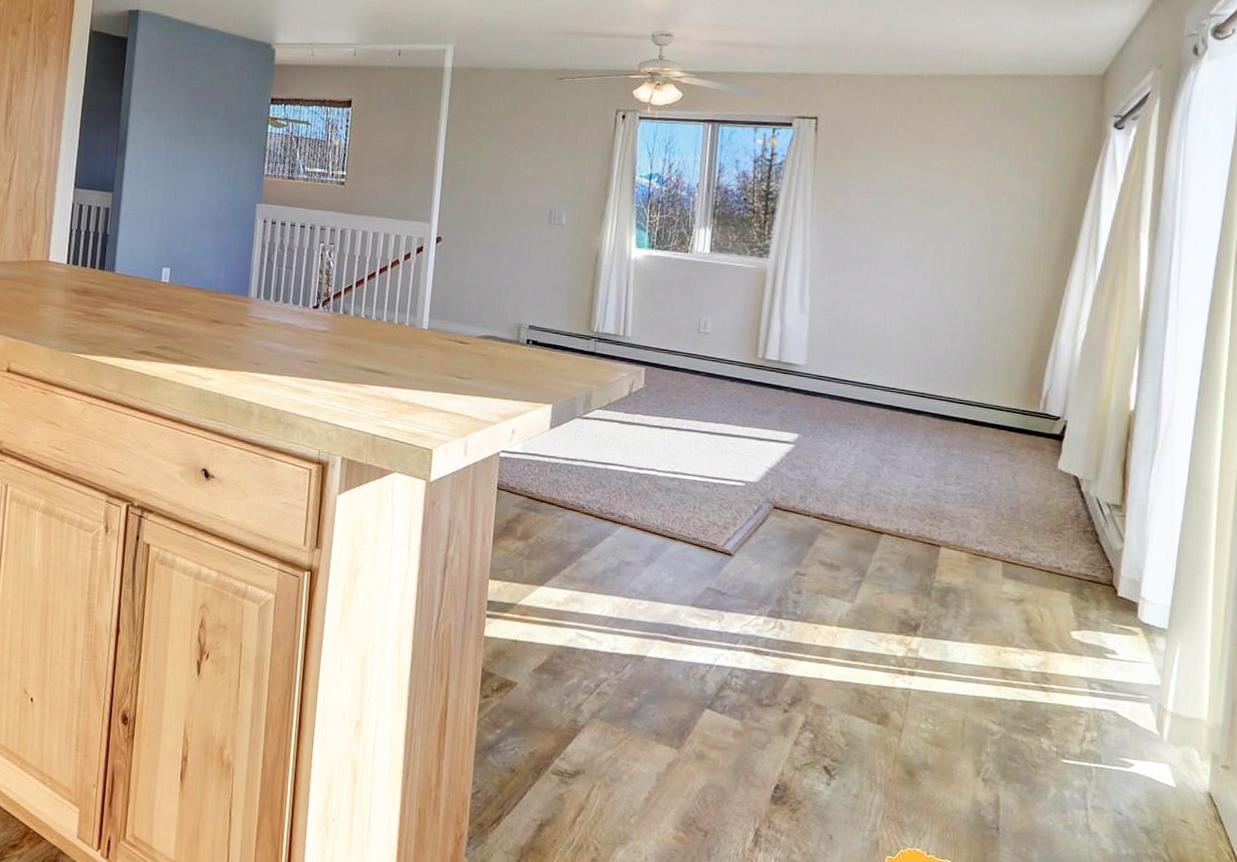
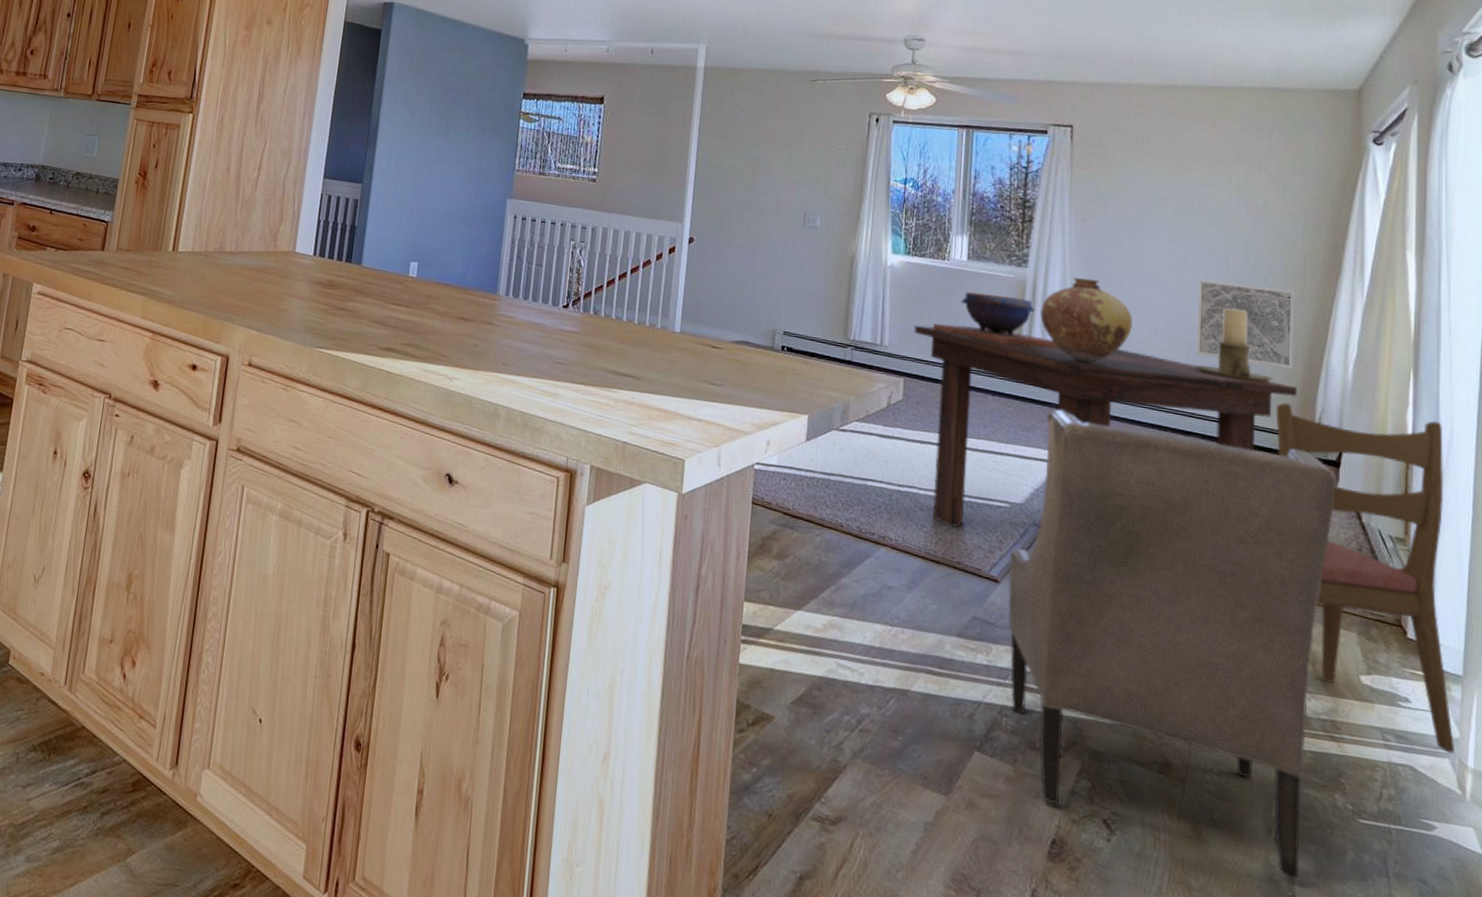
dining table: none [656,316,1026,507] -> present [914,325,1297,529]
decorative bowl: none [675,282,796,335] -> present [933,291,1058,348]
armchair: none [740,393,1059,814] -> present [1008,409,1337,880]
vase: none [779,267,870,348] -> present [1040,278,1133,363]
candle holder: none [928,292,1004,363] -> present [1194,308,1274,383]
wall art: none [930,264,1029,349] -> present [1196,279,1295,370]
dining chair: none [1004,381,1165,699] -> present [1276,402,1454,754]

